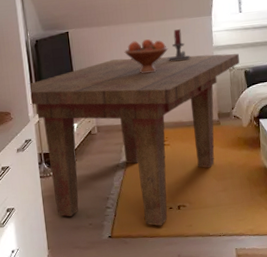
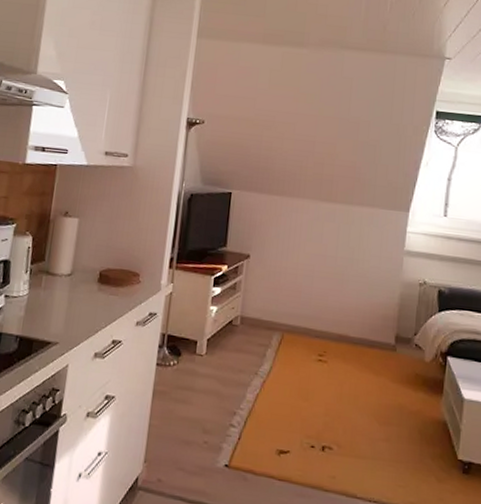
dining table: present [28,53,240,226] -> none [166,237,435,468]
fruit bowl: present [124,39,169,74] -> none [293,221,349,266]
candle holder: present [167,28,190,62] -> none [345,219,373,260]

